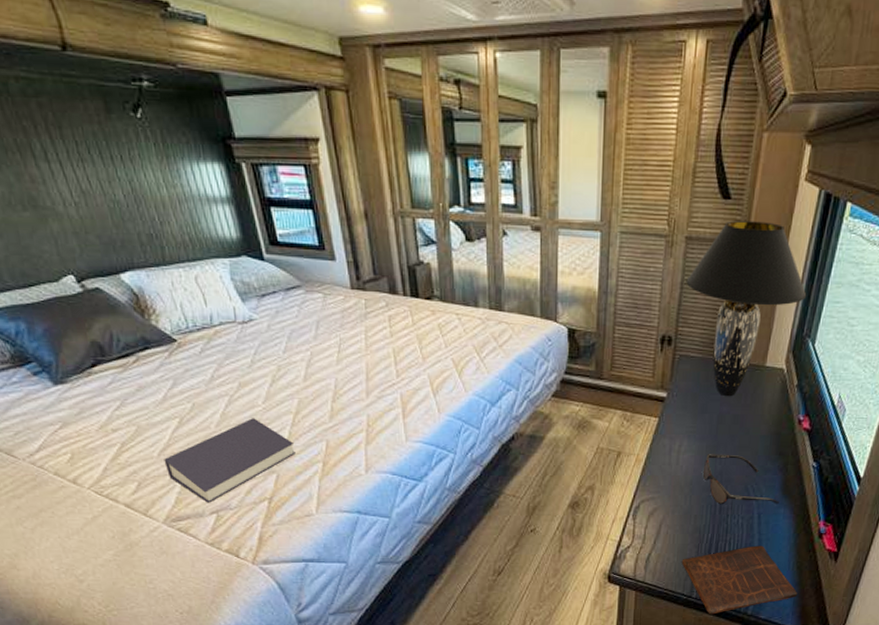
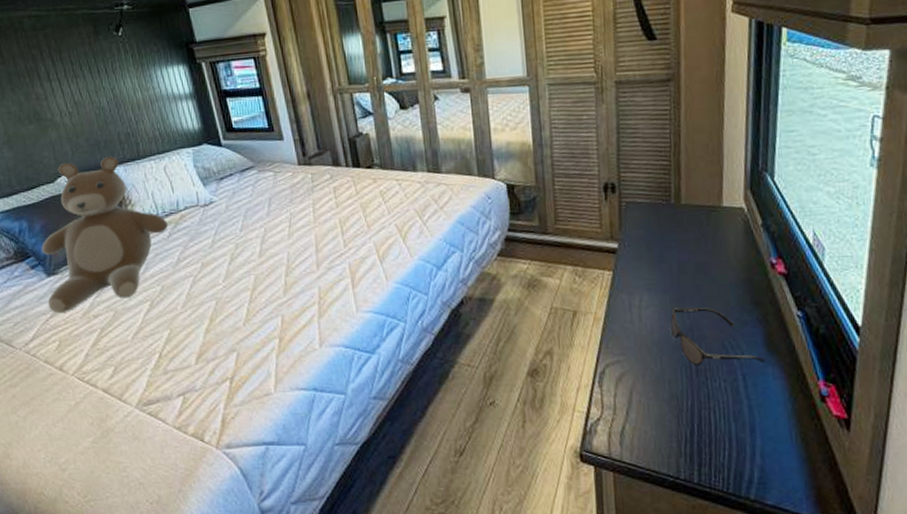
bear: none [45,258,200,425] -> present [42,156,168,314]
book: present [164,418,295,503] -> none [137,297,254,385]
wallet: present [681,545,798,615] -> none [661,413,808,500]
table lamp: present [686,221,807,396] -> none [621,57,756,242]

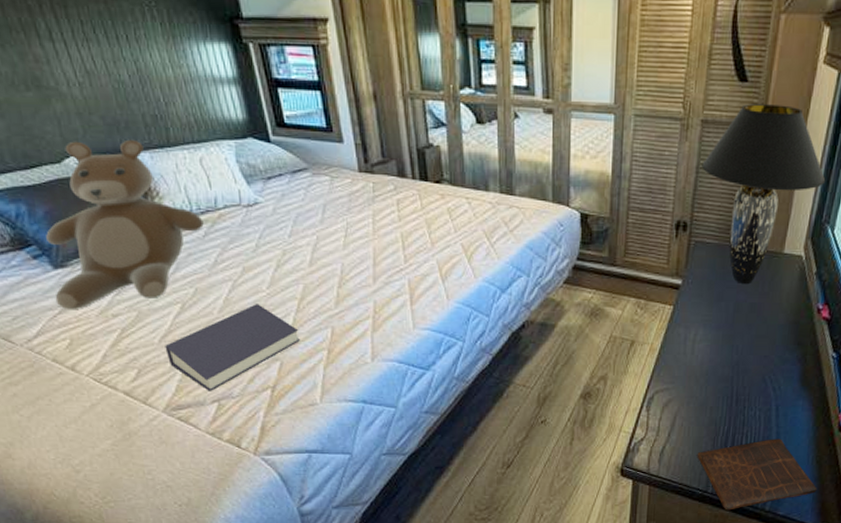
book: none [137,297,254,385] -> present [165,304,300,391]
table lamp: none [621,57,756,242] -> present [701,104,826,283]
wallet: none [661,413,808,500] -> present [697,439,817,511]
sunglasses: present [670,307,765,366] -> none [718,343,798,396]

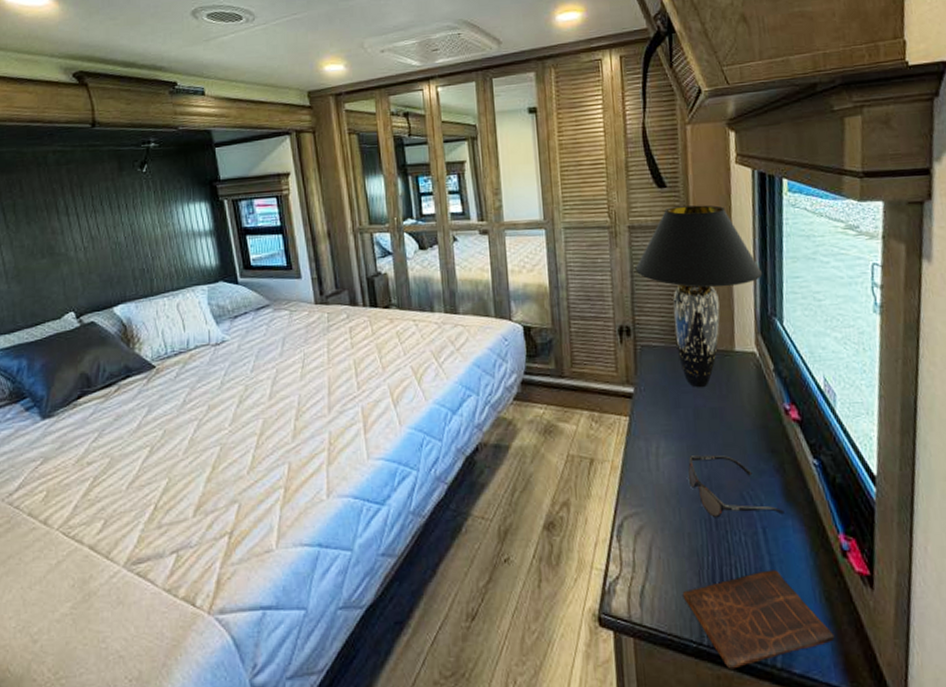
bear: present [46,139,204,310] -> none [39,292,176,461]
book: present [165,304,300,391] -> none [131,442,258,541]
sunglasses: none [718,343,798,396] -> present [687,454,785,518]

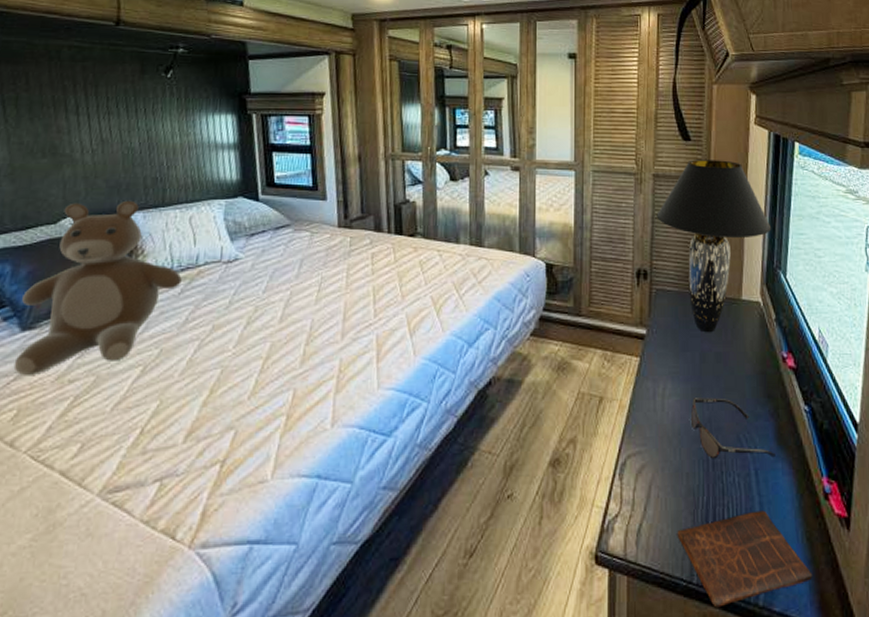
bear: none [39,292,176,461] -> present [13,200,182,376]

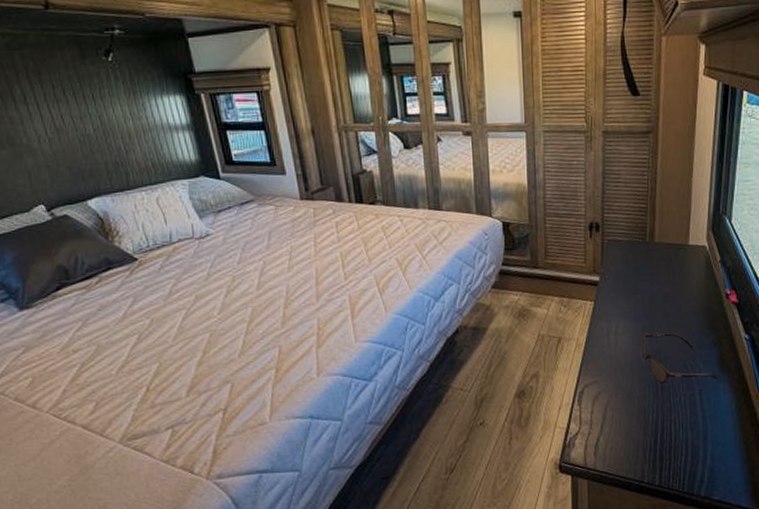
bear: present [13,200,182,376] -> none [13,185,160,349]
table lamp: present [656,160,772,332] -> none [607,113,718,276]
wallet: present [677,510,813,608] -> none [630,422,748,500]

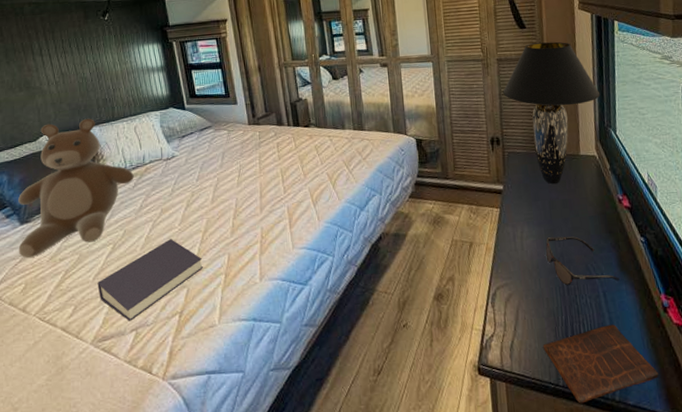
bear: none [13,185,160,349] -> present [18,118,134,259]
book: none [122,329,249,418] -> present [97,239,203,321]
table lamp: none [607,113,718,276] -> present [503,41,601,184]
wallet: none [630,422,748,500] -> present [543,324,659,404]

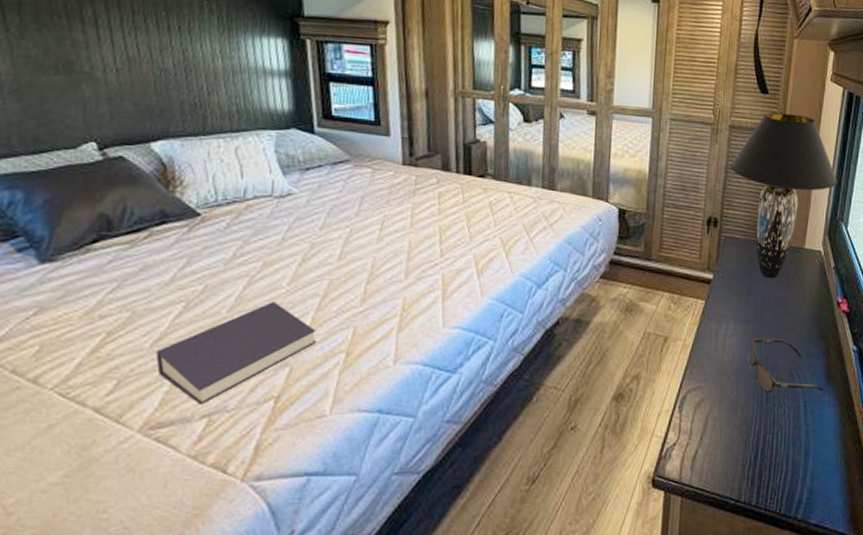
bear: present [18,118,134,259] -> none [32,126,228,311]
wallet: present [543,324,659,404] -> none [729,438,847,522]

